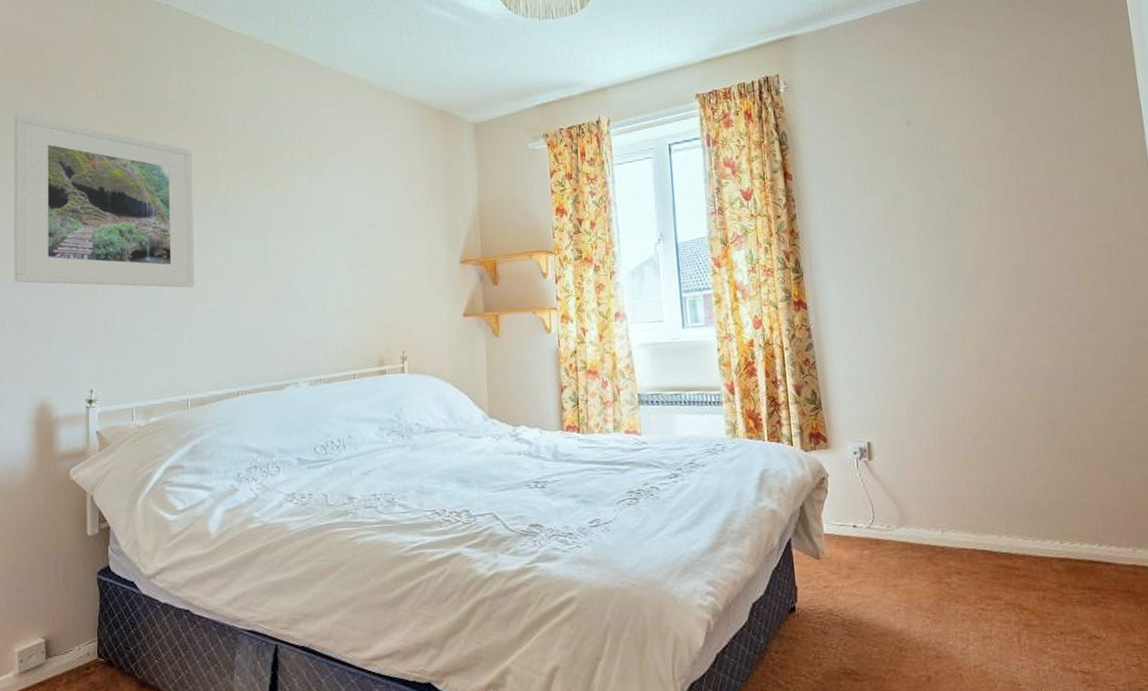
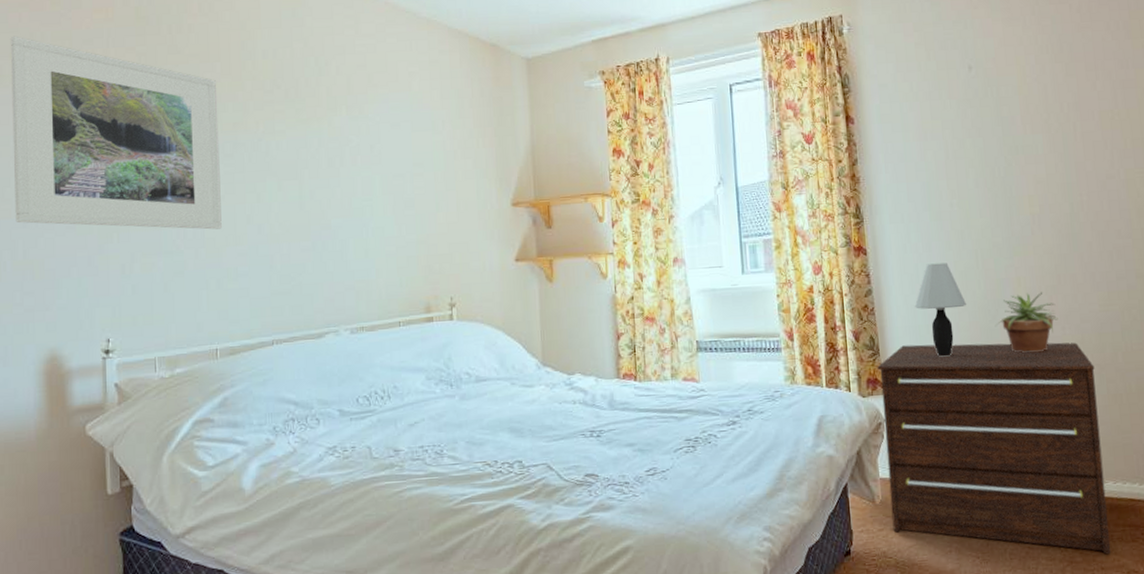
dresser: none [819,397,1070,618] -> present [877,342,1111,555]
table lamp: none [856,316,911,411] -> present [914,263,967,357]
potted plant: none [941,346,1007,408] -> present [996,292,1058,353]

